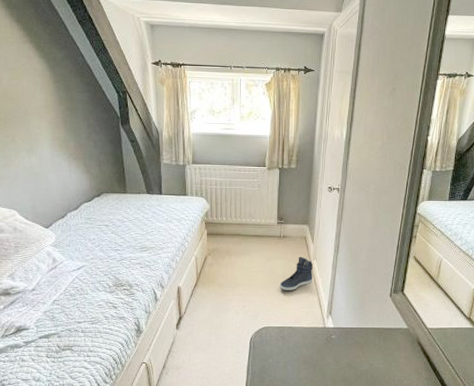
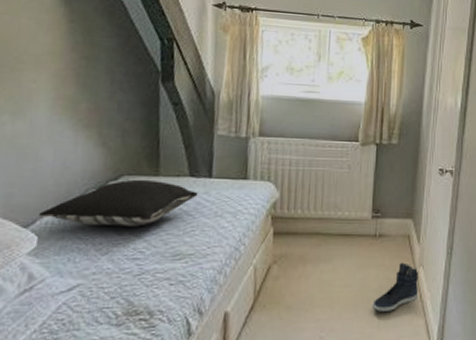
pillow: none [54,195,154,228] -> present [39,179,199,227]

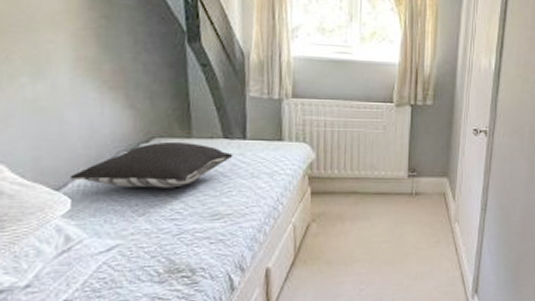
sneaker: present [372,262,418,313] -> none [410,218,454,266]

